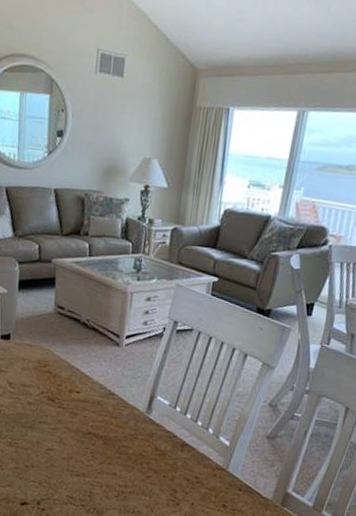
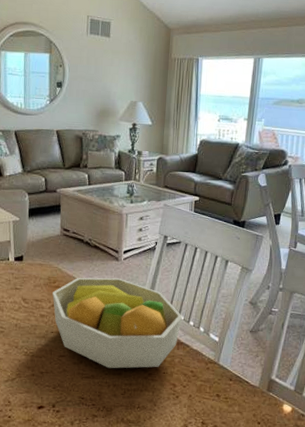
fruit bowl: none [42,363,190,470] -> present [52,277,183,369]

